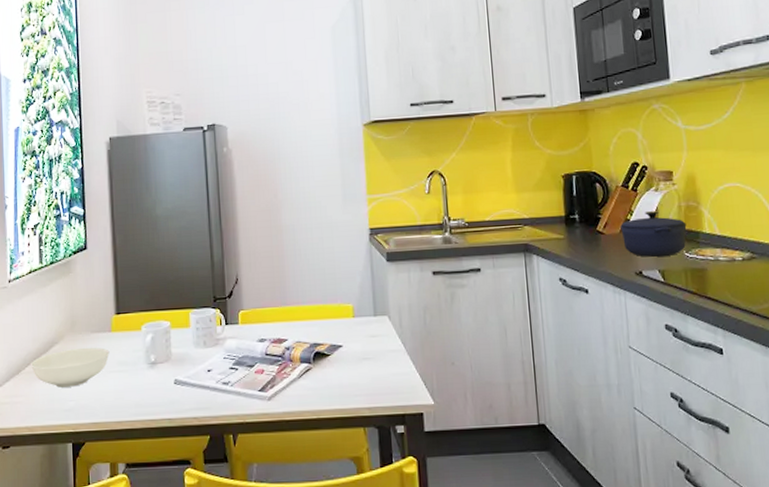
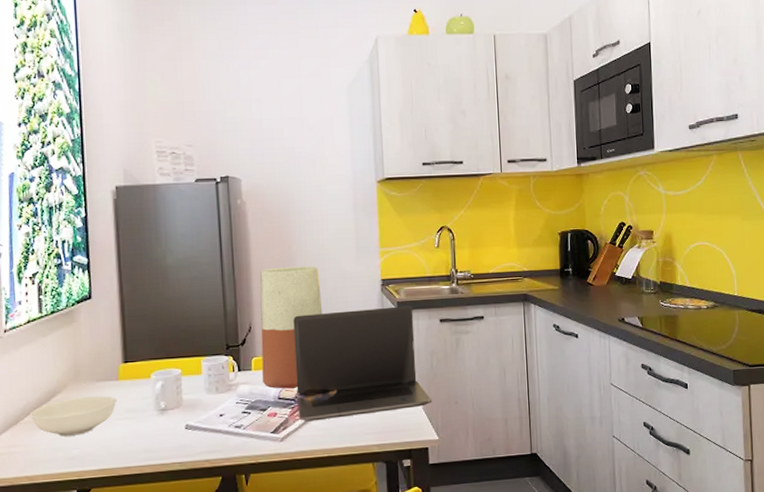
vase: none [246,214,310,345] -> present [260,265,323,389]
laptop computer: none [279,256,427,380] -> present [293,305,433,422]
cooking pot: present [620,211,687,257] -> none [607,265,663,306]

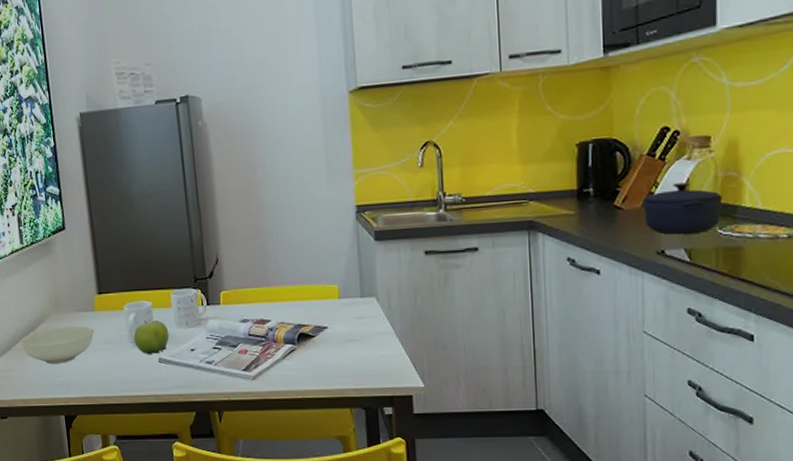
fruit: none [160,387,198,421] -> present [133,320,170,354]
vase: present [260,265,323,389] -> none [225,191,292,325]
laptop computer: present [293,305,433,422] -> none [261,235,417,361]
cooking pot: none [607,265,663,306] -> present [642,182,723,235]

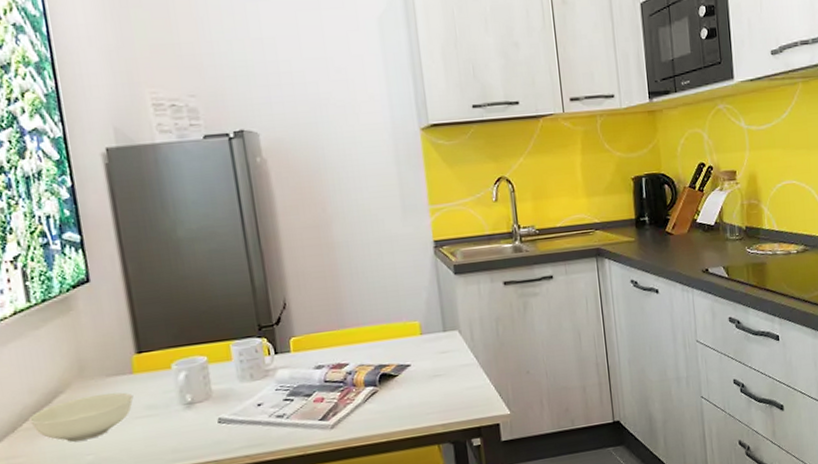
fruit: present [133,320,170,354] -> none [185,376,231,416]
cooking pot: present [642,182,723,235] -> none [688,210,749,255]

